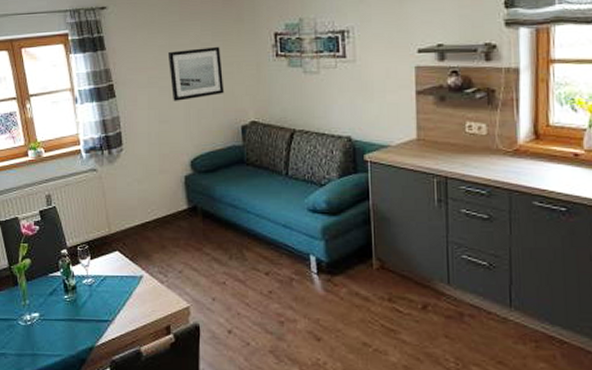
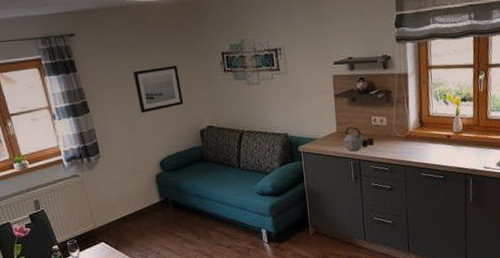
kettle: none [424,133,467,166] -> present [342,126,374,152]

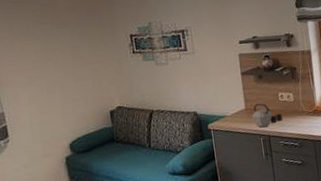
wall art: present [132,66,184,113] -> none [42,49,94,96]

